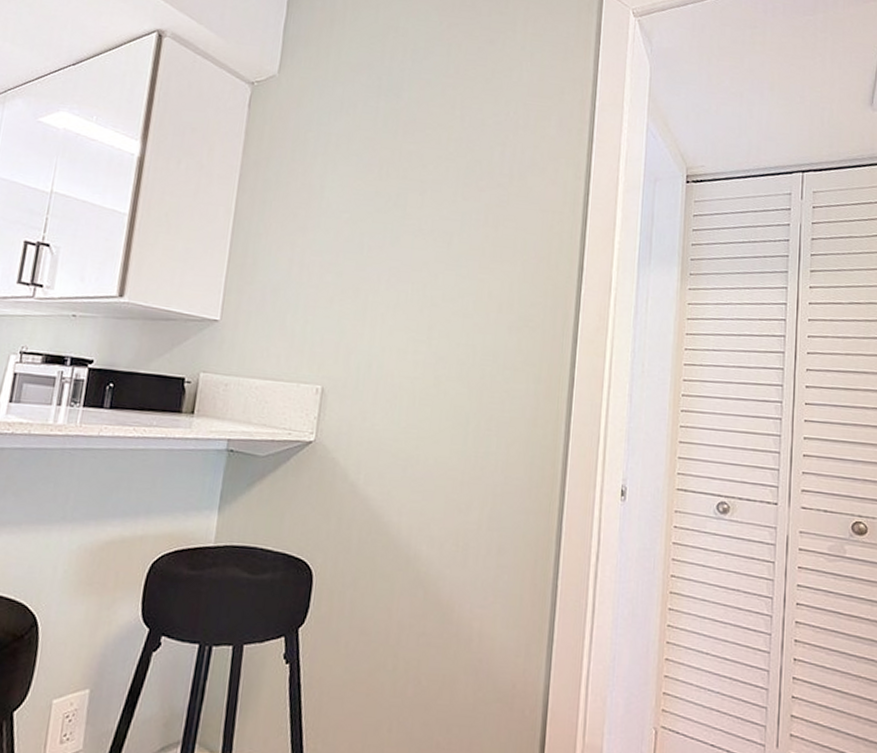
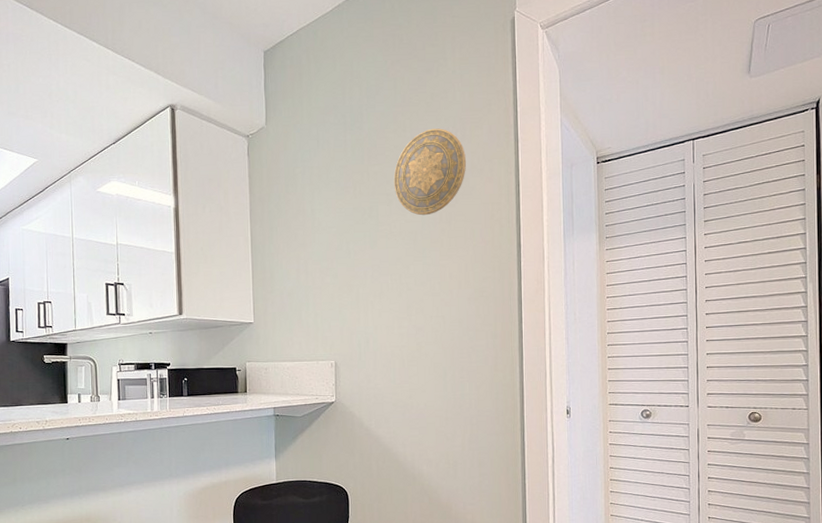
decorative plate: none [431,110,527,215] -> present [393,128,466,216]

